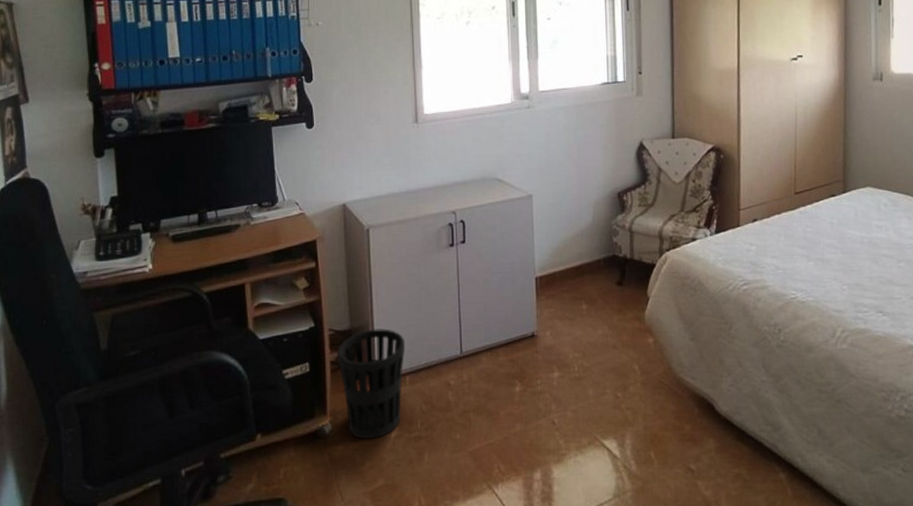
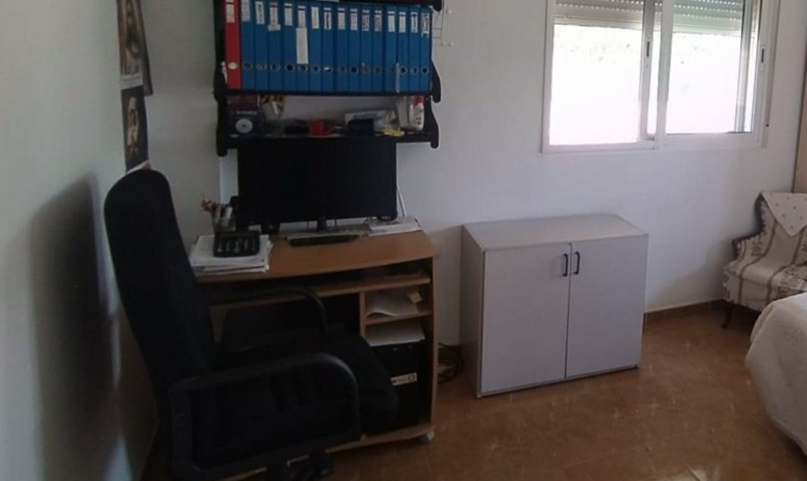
wastebasket: present [337,329,406,439] -> none [445,347,512,449]

